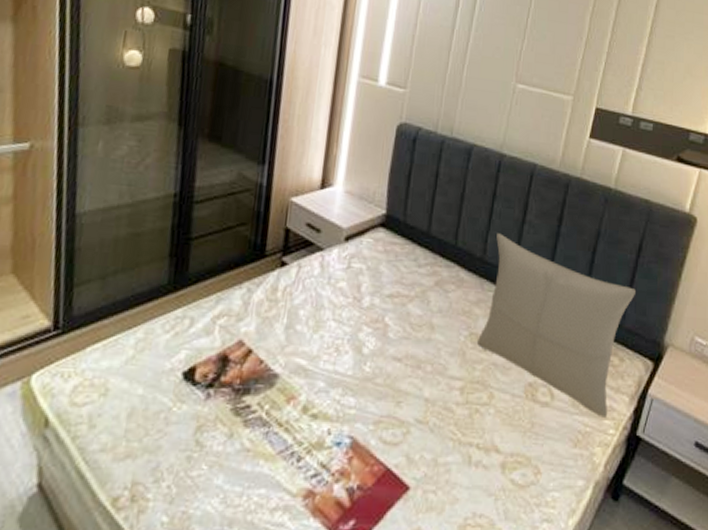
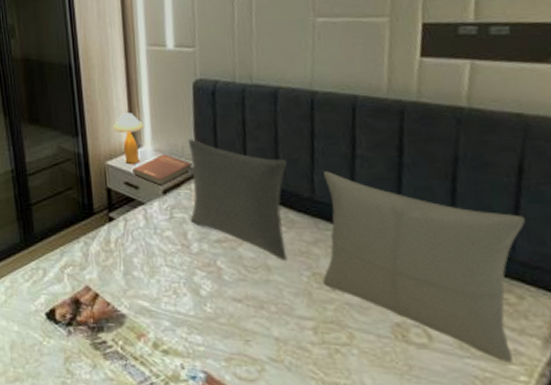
table lamp: none [305,145,340,204] -> present [112,111,145,164]
book: none [317,197,381,231] -> present [132,154,193,185]
pillow: none [368,184,468,319] -> present [188,139,288,260]

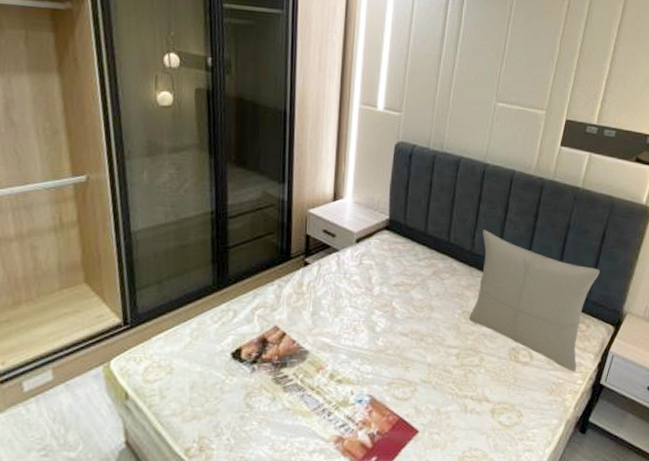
table lamp: present [112,111,145,164] -> none [318,164,348,213]
book: present [132,154,193,185] -> none [332,206,384,235]
pillow: present [188,139,288,260] -> none [377,195,459,301]

